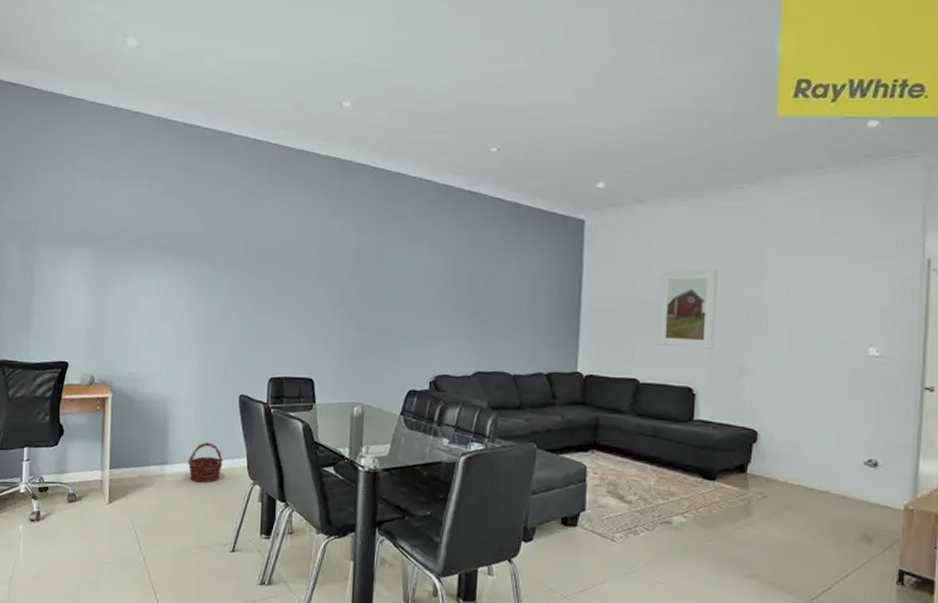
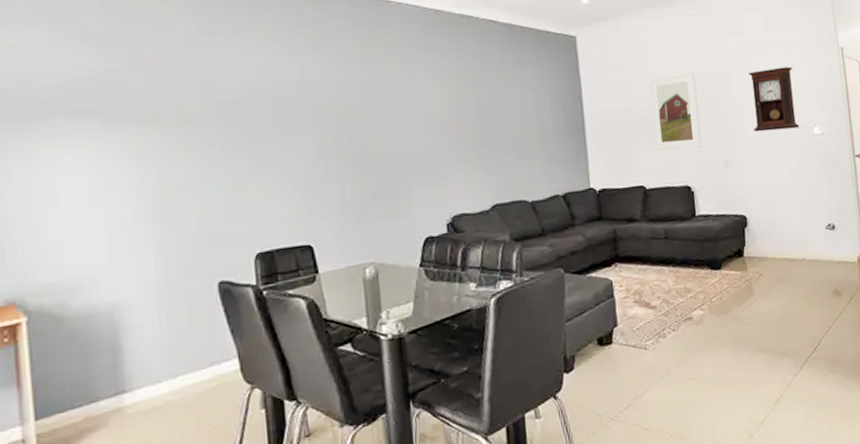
basket: present [187,442,223,483] -> none [155,350,207,406]
pendulum clock: none [784,274,852,346] -> present [749,66,800,132]

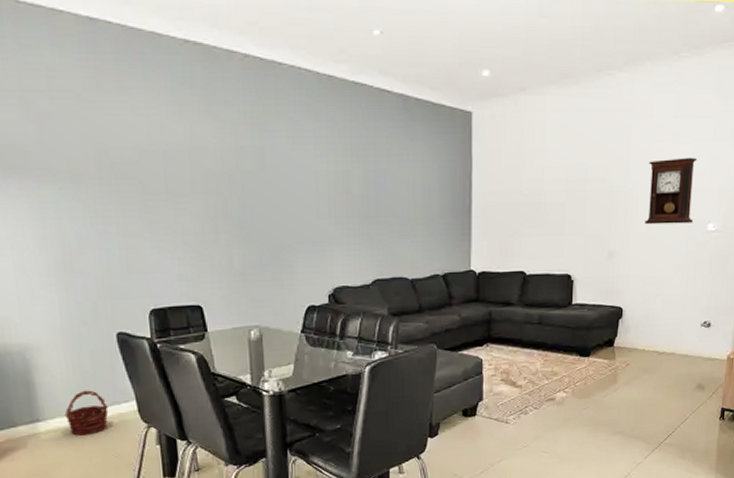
basket: none [155,350,207,406] -> present [64,390,109,436]
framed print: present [648,72,702,150] -> none [540,157,592,237]

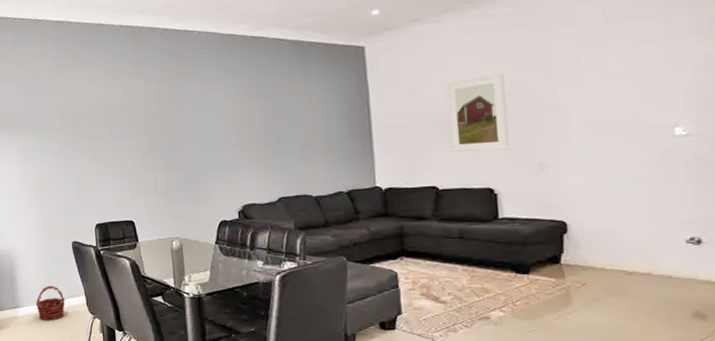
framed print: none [540,157,592,237] -> present [445,73,510,152]
pendulum clock: present [645,157,698,225] -> none [578,59,652,134]

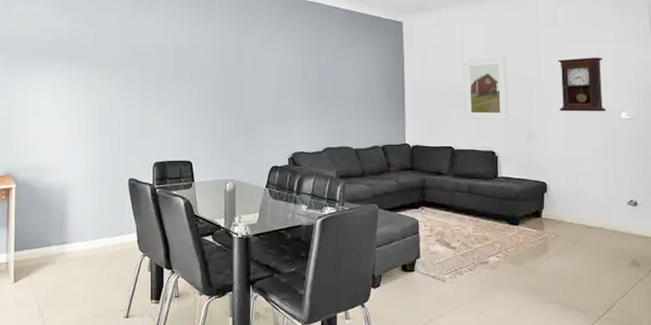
basket: present [35,285,66,321] -> none [84,222,116,258]
pendulum clock: none [578,59,652,134] -> present [558,57,607,112]

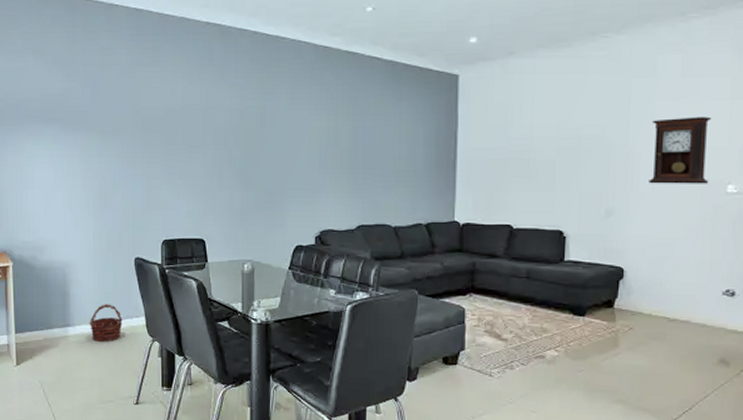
basket: none [84,222,116,258] -> present [89,304,123,342]
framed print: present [463,56,509,120] -> none [529,116,586,193]

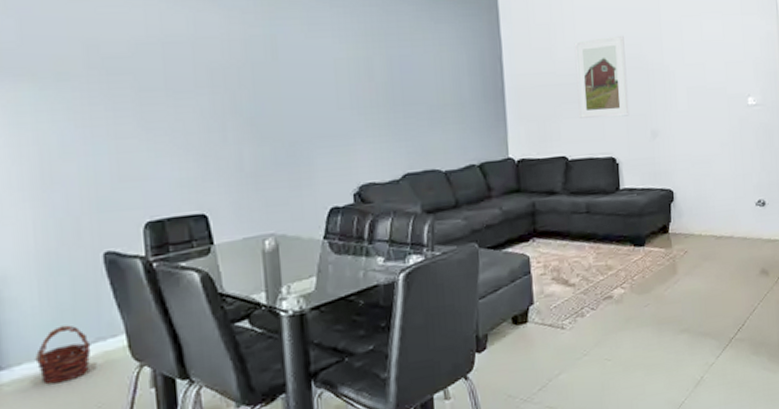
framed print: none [529,116,586,193] -> present [574,35,629,119]
pendulum clock: present [649,116,712,184] -> none [681,31,733,101]

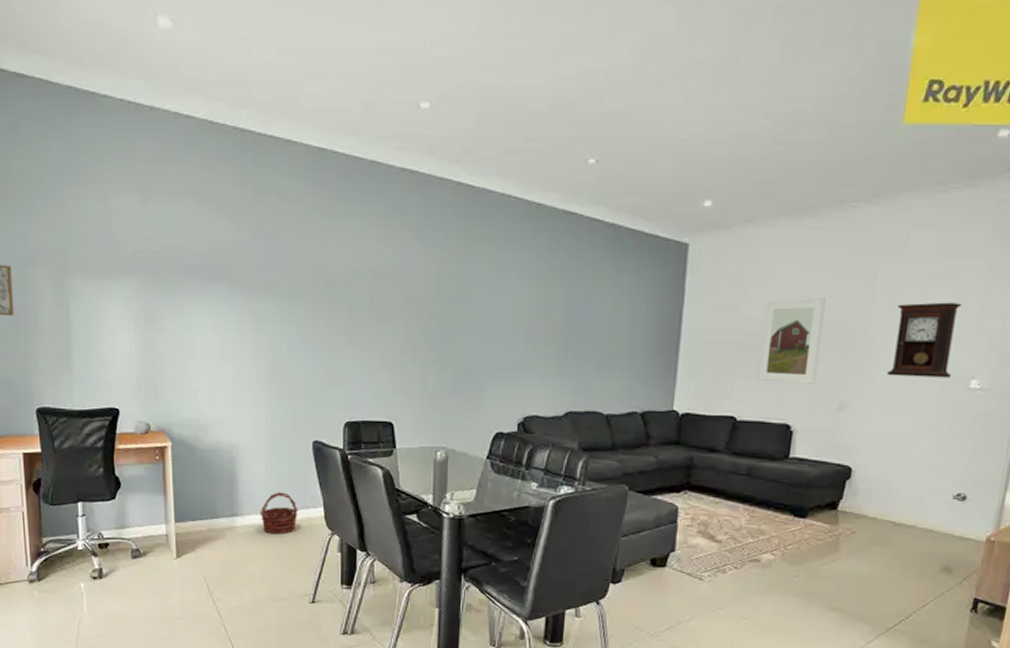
pendulum clock: none [681,31,733,101] -> present [887,302,962,378]

